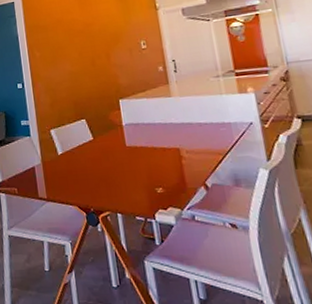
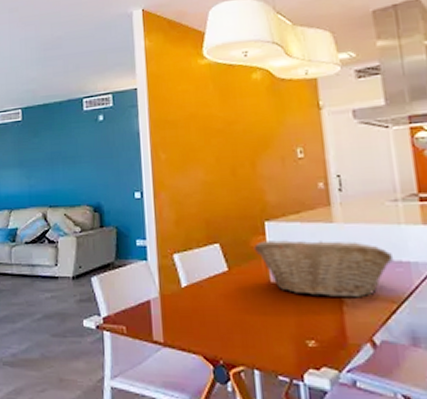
fruit basket: none [112,110,219,154] -> present [253,240,394,298]

